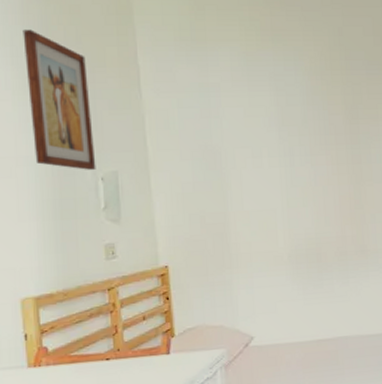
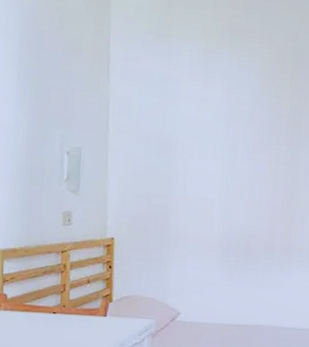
wall art: present [23,29,96,170] -> none [15,12,66,144]

